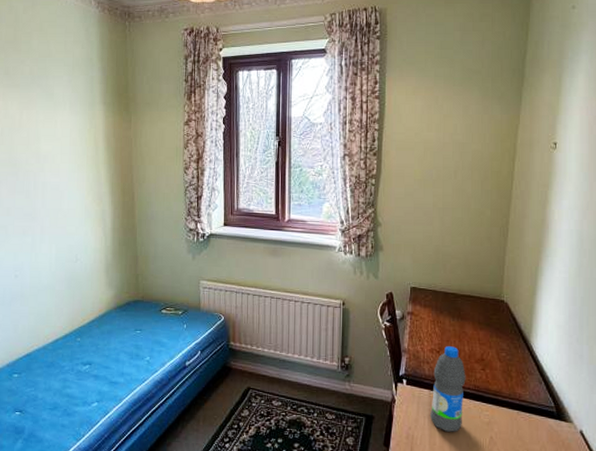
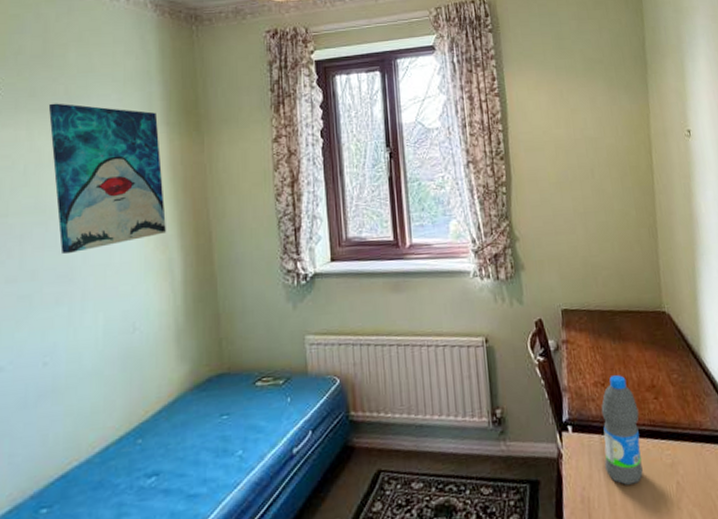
wall art: none [18,81,101,198] -> present [48,103,166,253]

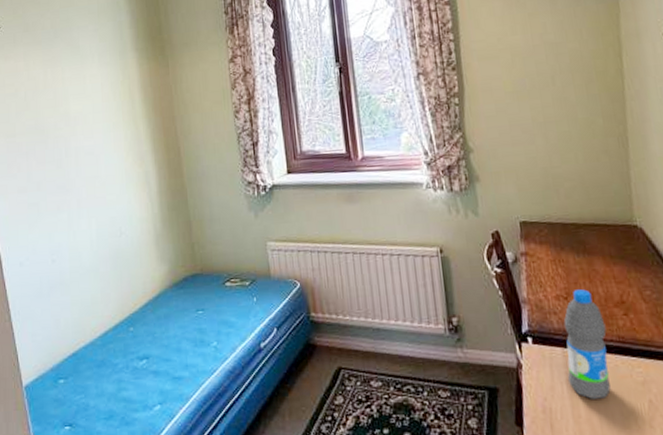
wall art: present [48,103,166,253] -> none [39,36,141,168]

